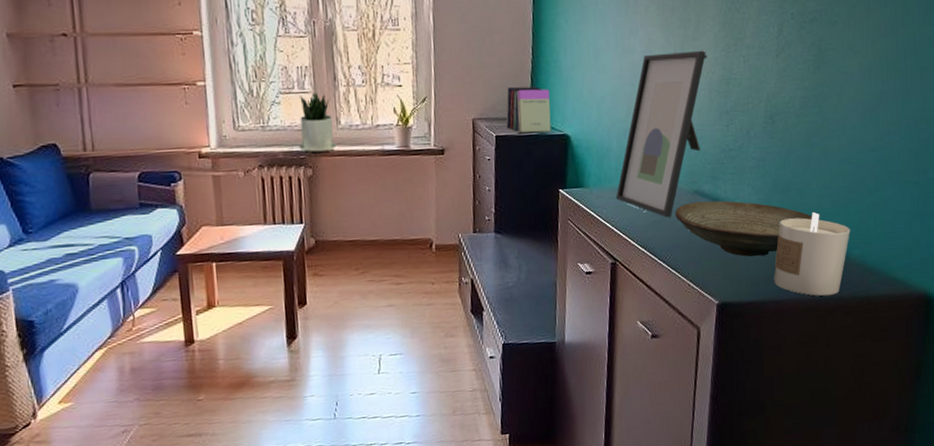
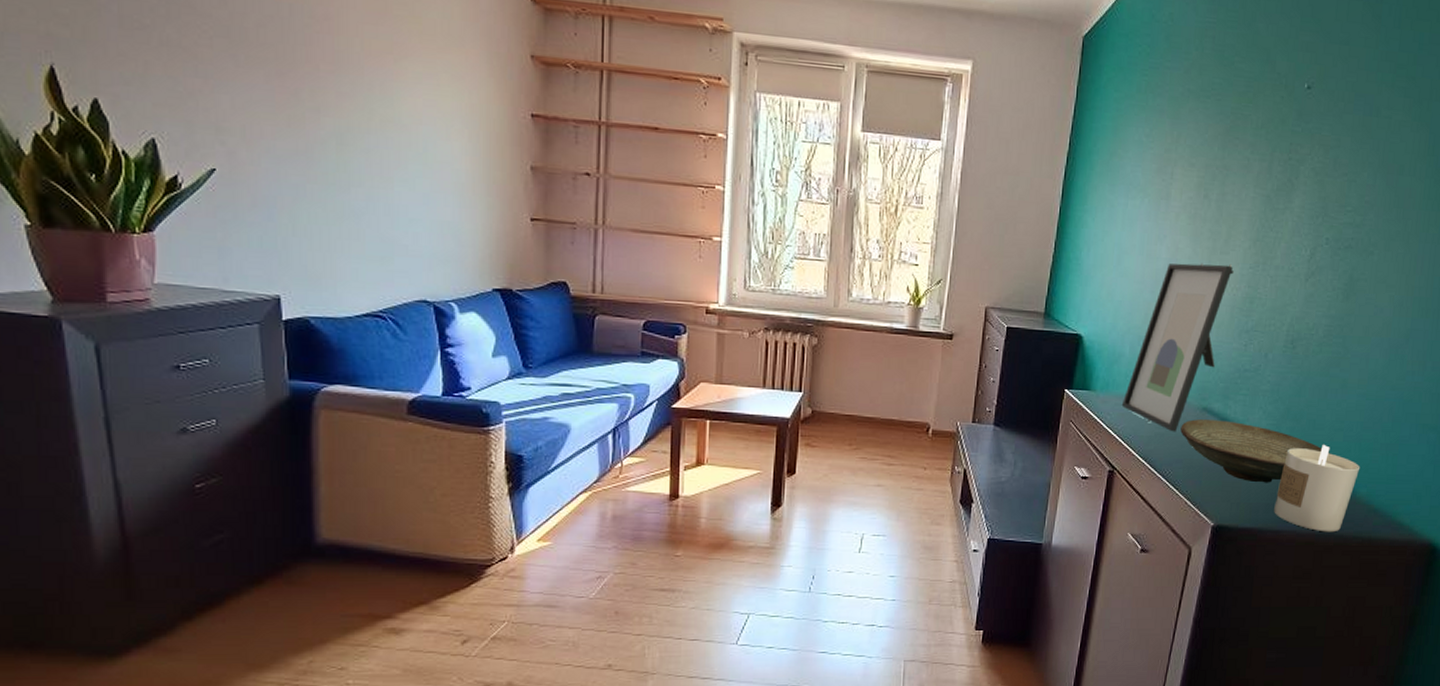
planter: present [298,93,337,153] -> none [806,261,845,323]
books: present [506,86,551,134] -> none [1019,279,1067,330]

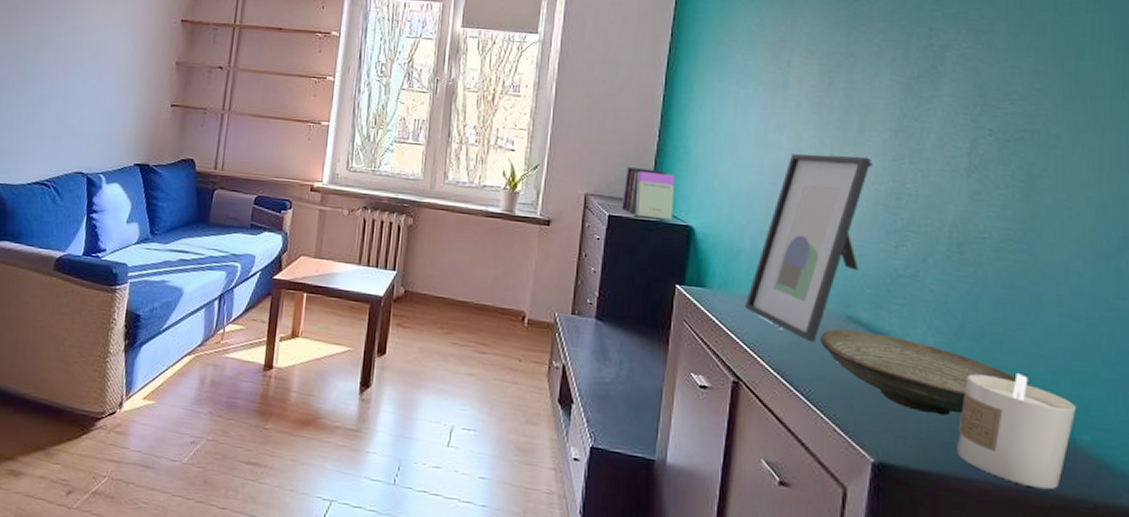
books: none [1019,279,1067,330] -> present [622,166,674,221]

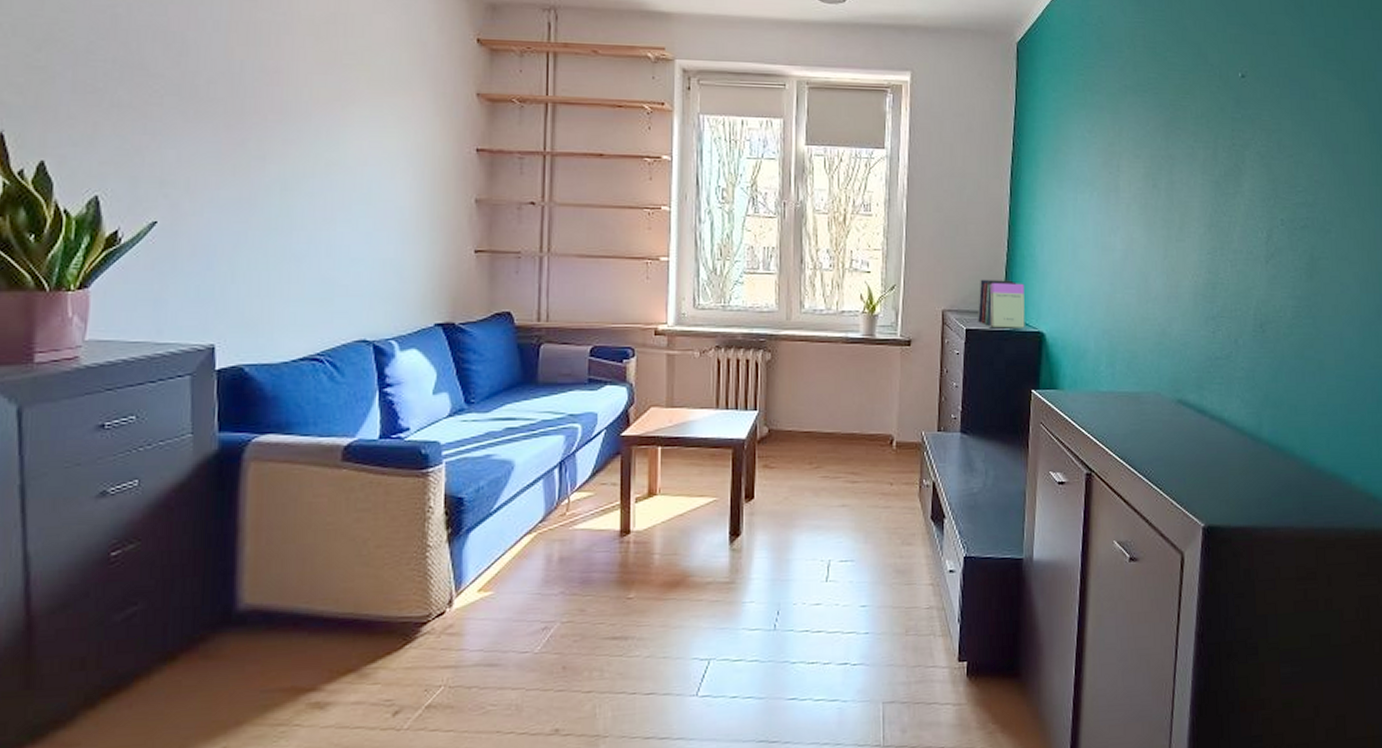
picture frame: present [744,153,873,343] -> none [1092,251,1192,428]
decorative bowl: present [820,329,1030,416] -> none [1157,412,1318,477]
candle: present [957,374,1077,491] -> none [1266,431,1351,526]

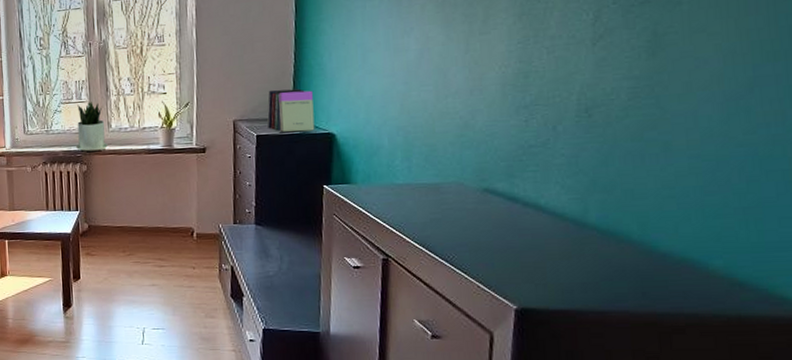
planter: none [758,274,799,337] -> present [75,102,108,152]

